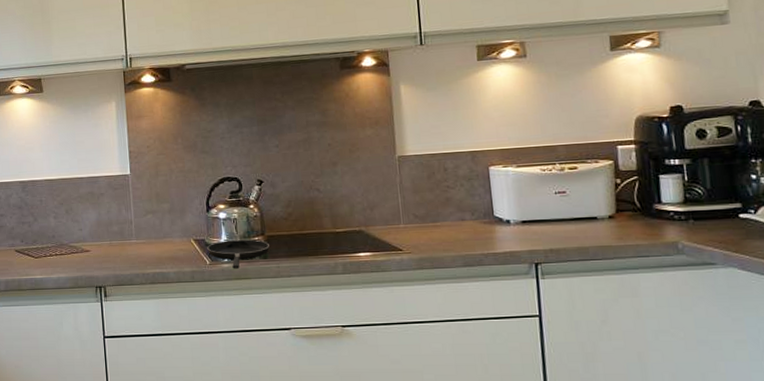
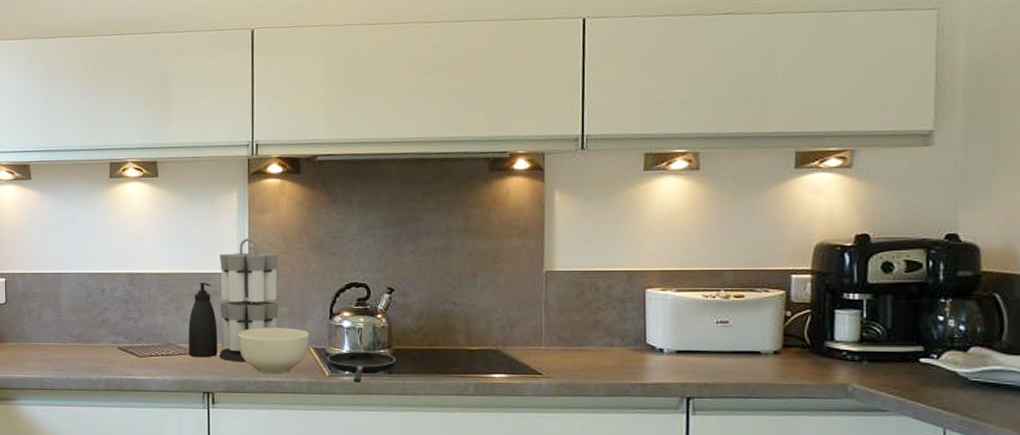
soap dispenser: none [78,185,107,255] -> present [188,282,218,358]
spice rack: none [102,142,160,257] -> present [219,238,279,362]
bowl: none [123,222,190,266] -> present [237,328,310,374]

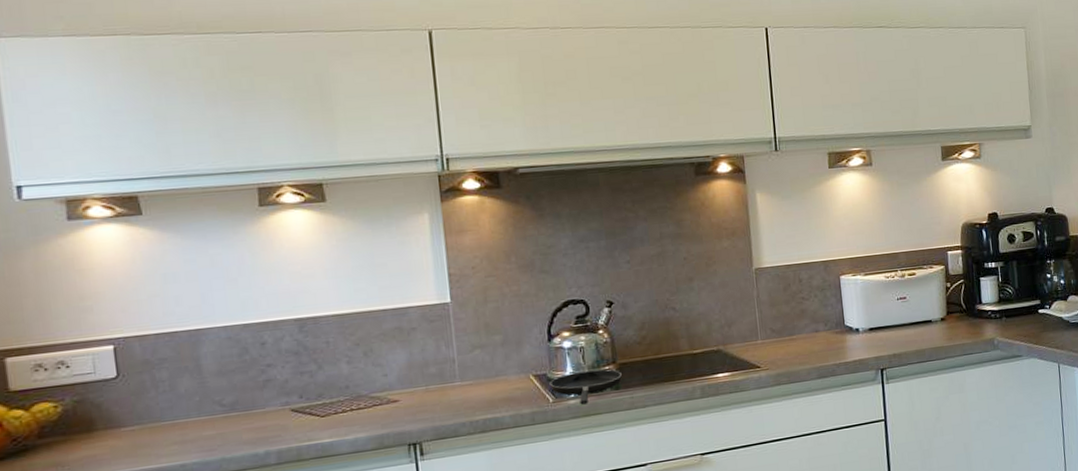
soap dispenser: present [188,282,218,358] -> none [382,318,422,407]
spice rack: present [219,238,279,362] -> none [413,263,491,404]
bowl: present [237,328,310,374] -> none [443,356,529,412]

